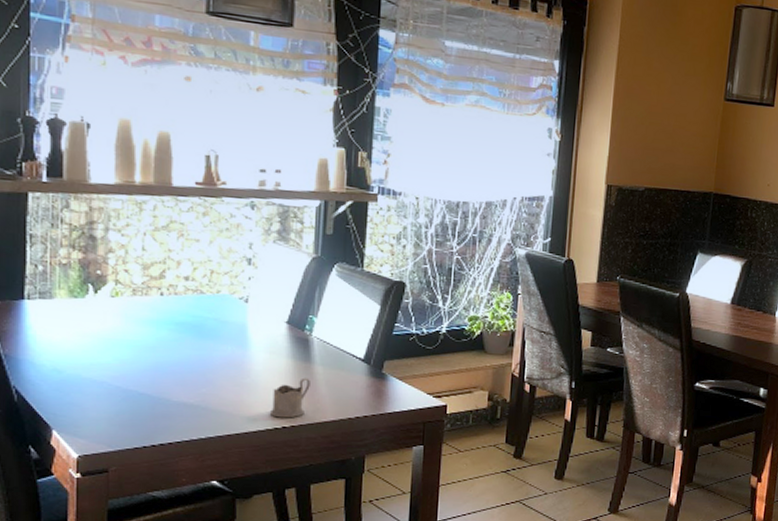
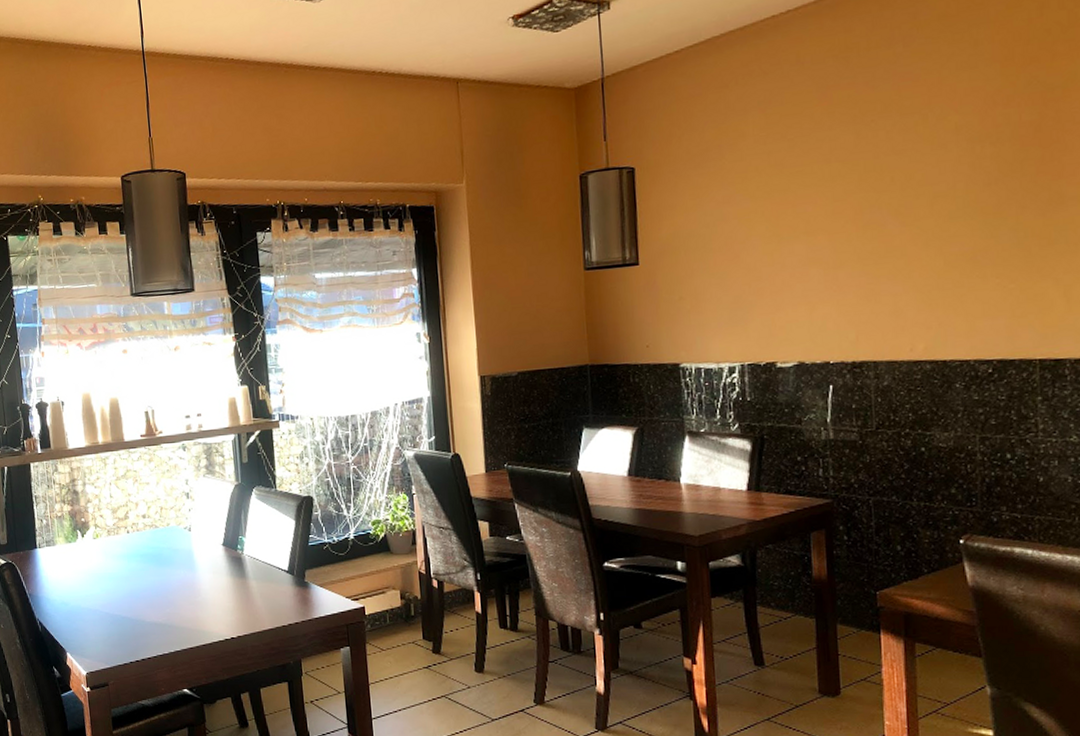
tea glass holder: present [269,378,310,418] -> none [219,592,248,630]

